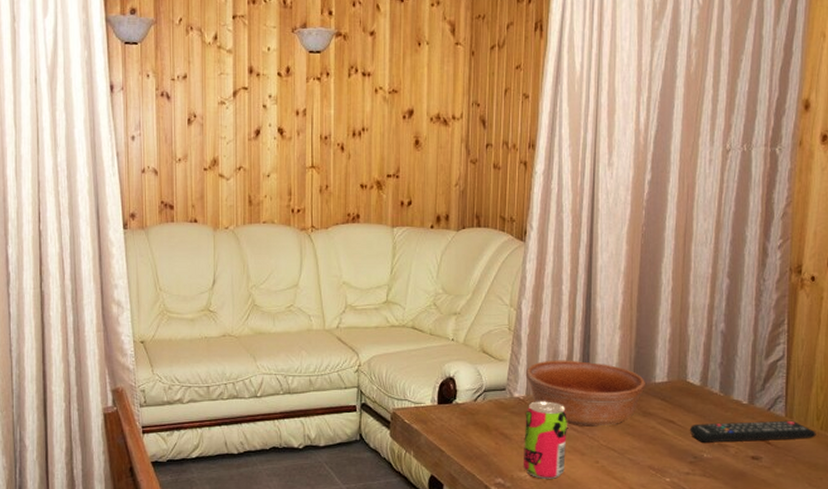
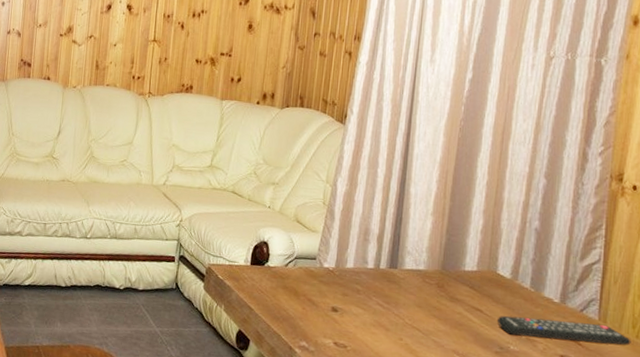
beverage can: present [524,401,567,479] -> none [328,273,374,350]
bowl: present [525,360,647,427] -> none [336,236,456,306]

